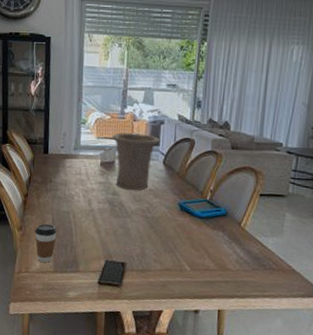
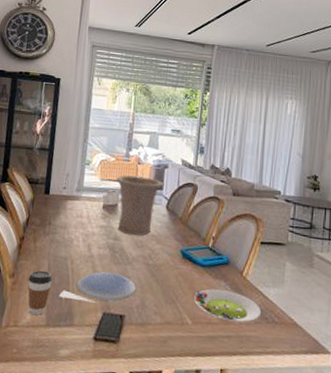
plate: none [64,224,136,252] -> present [59,272,136,303]
salad plate: none [192,239,260,269] -> present [194,289,262,322]

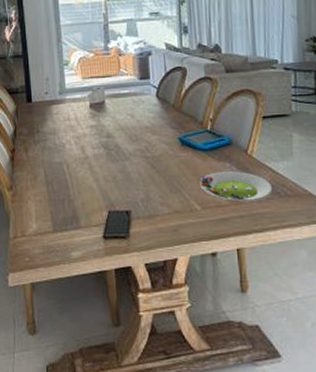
coffee cup: present [27,270,53,315] -> none [27,179,51,222]
plate: present [59,272,136,303] -> none [61,171,138,203]
vase: present [116,175,164,236] -> none [99,68,150,131]

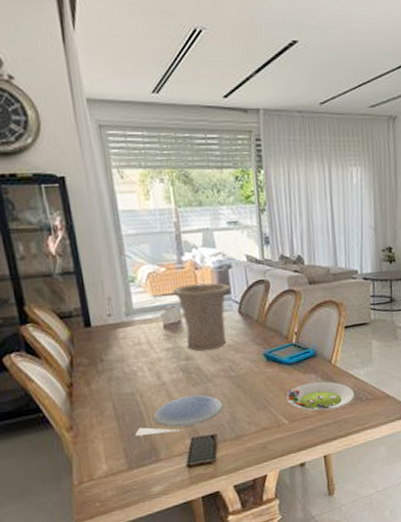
plate: none [61,171,138,203] -> present [135,394,223,437]
vase: none [99,68,150,131] -> present [173,282,231,352]

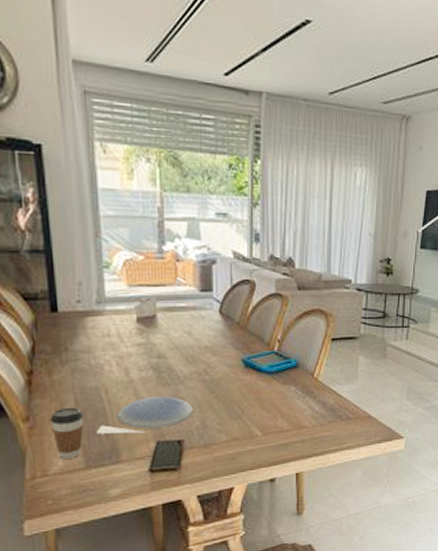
coffee cup: none [91,413,124,463] -> present [50,407,84,459]
vase: present [173,282,231,352] -> none [150,277,214,350]
salad plate: present [286,381,355,411] -> none [262,395,335,425]

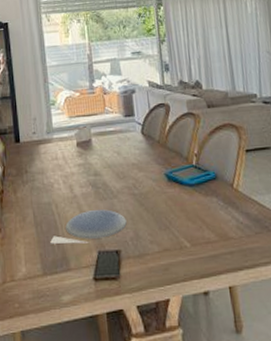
coffee cup: present [50,407,84,459] -> none [16,220,41,266]

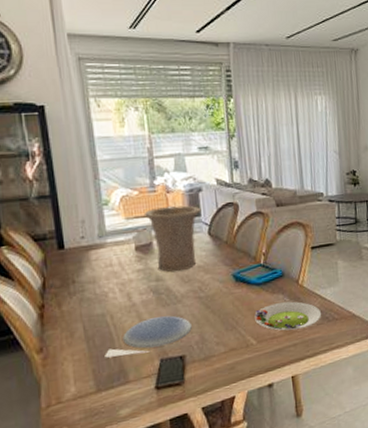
vase: none [85,106,135,169] -> present [145,205,202,273]
salad plate: none [188,206,261,237] -> present [254,301,322,331]

